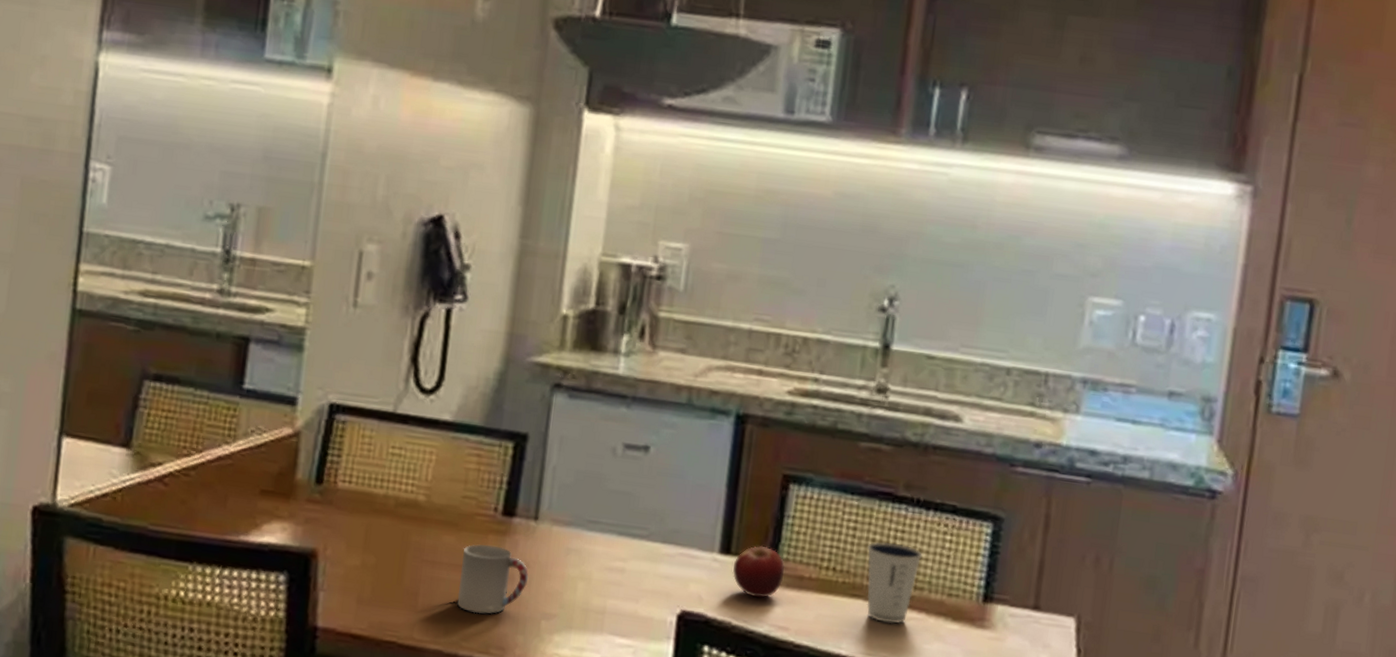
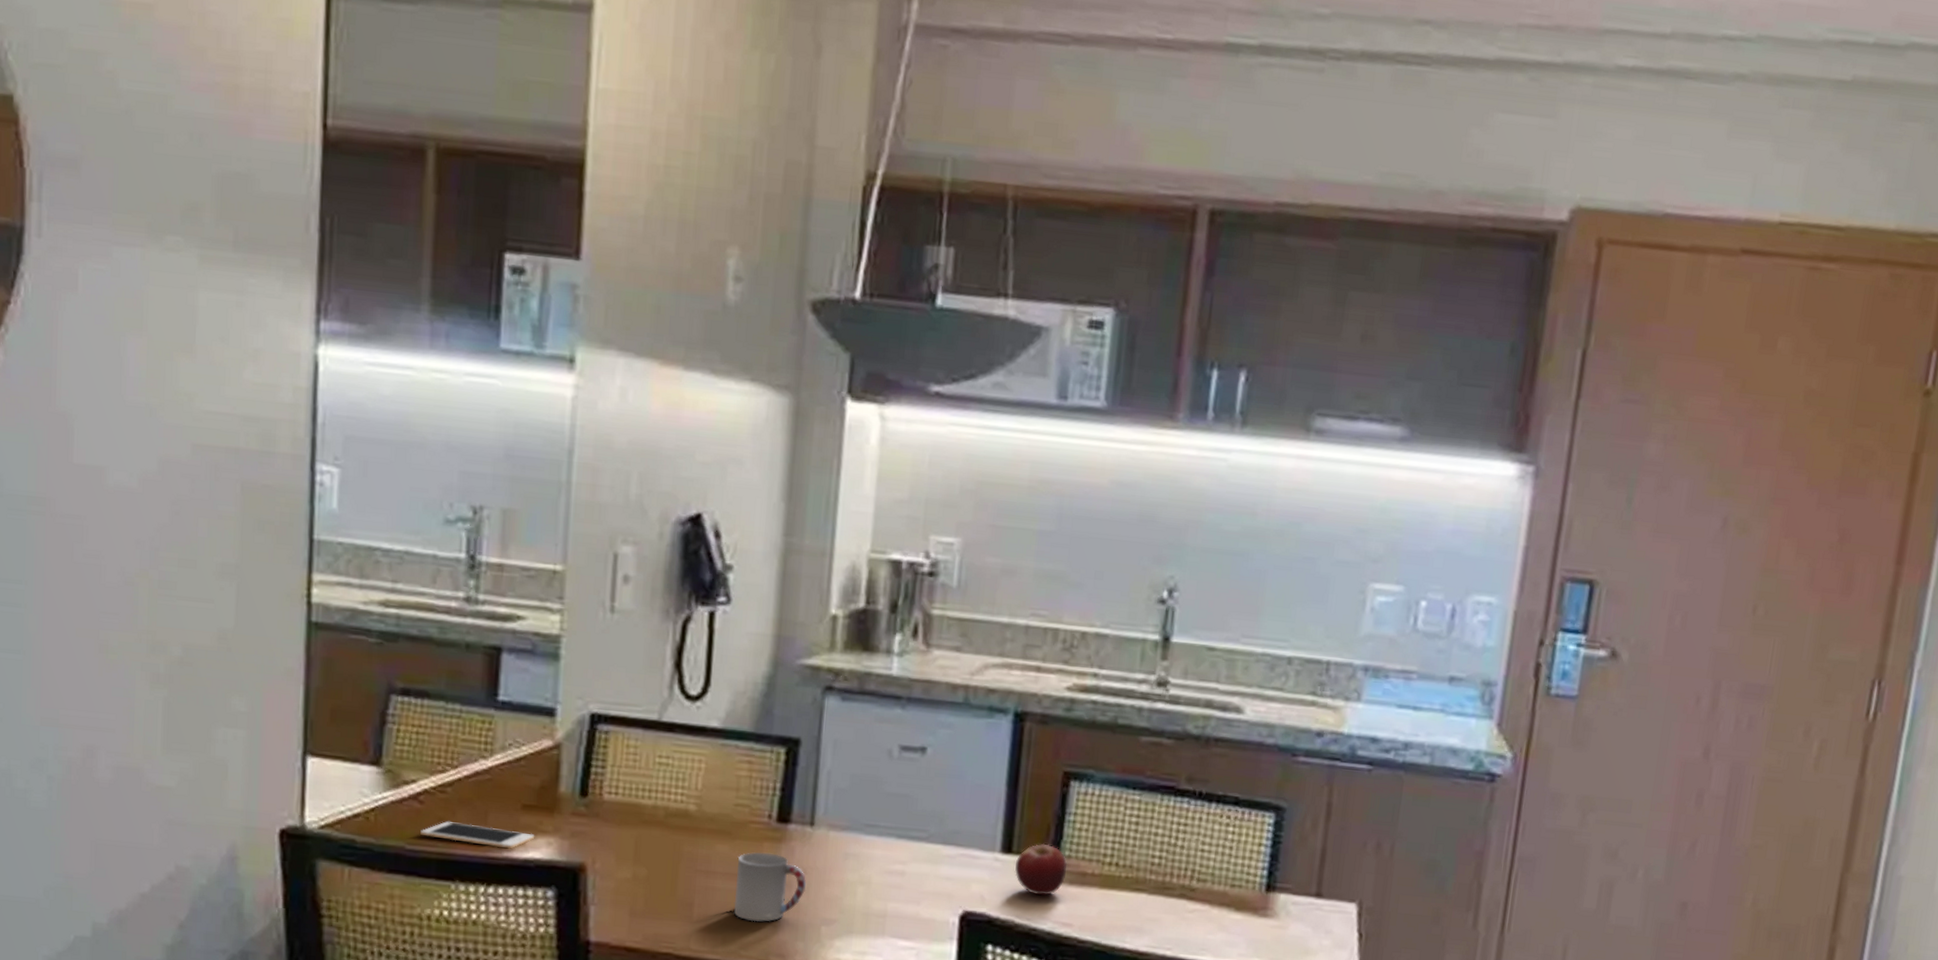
cell phone: none [163,504,270,533] -> present [420,821,534,849]
dixie cup: present [867,541,923,624] -> none [1149,835,1205,916]

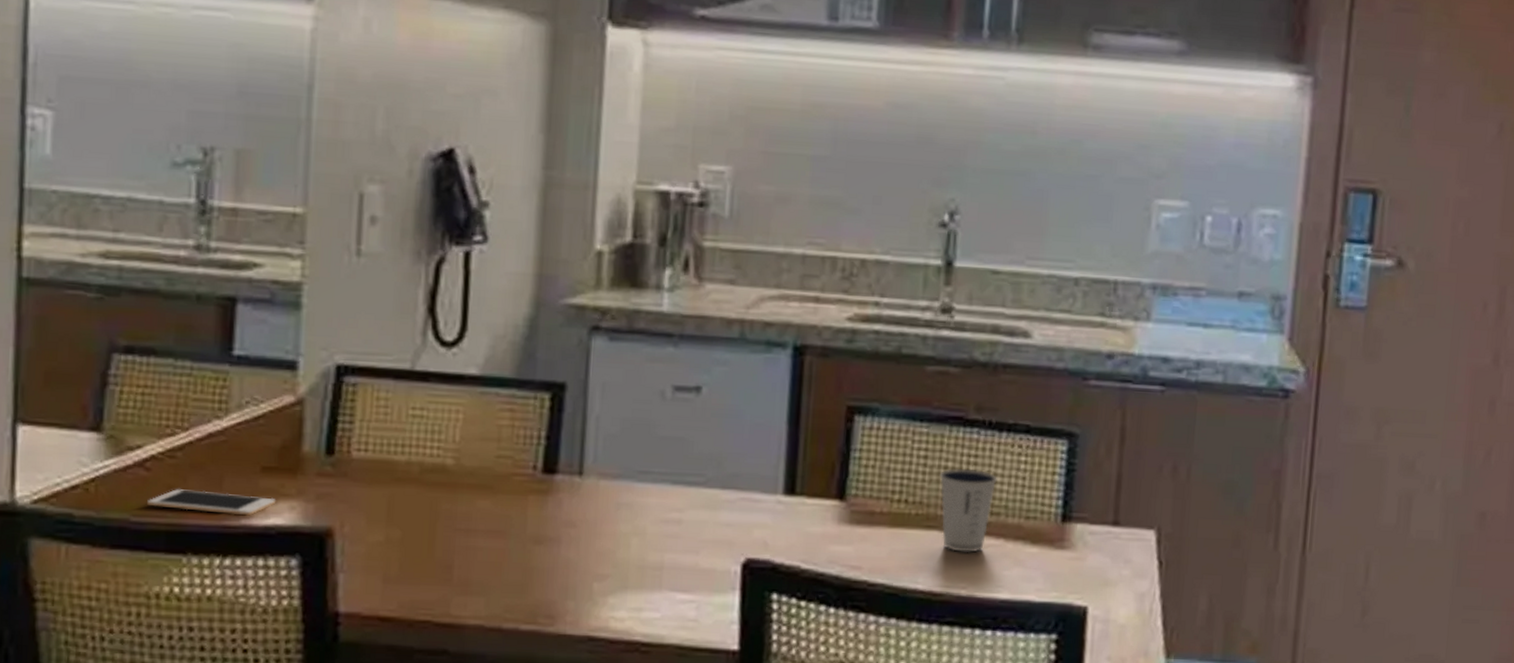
cup: present [733,852,807,922] -> none [497,506,576,582]
fruit: present [1015,843,1068,896] -> none [799,483,854,539]
dixie cup: none [1149,835,1205,916] -> present [939,468,997,552]

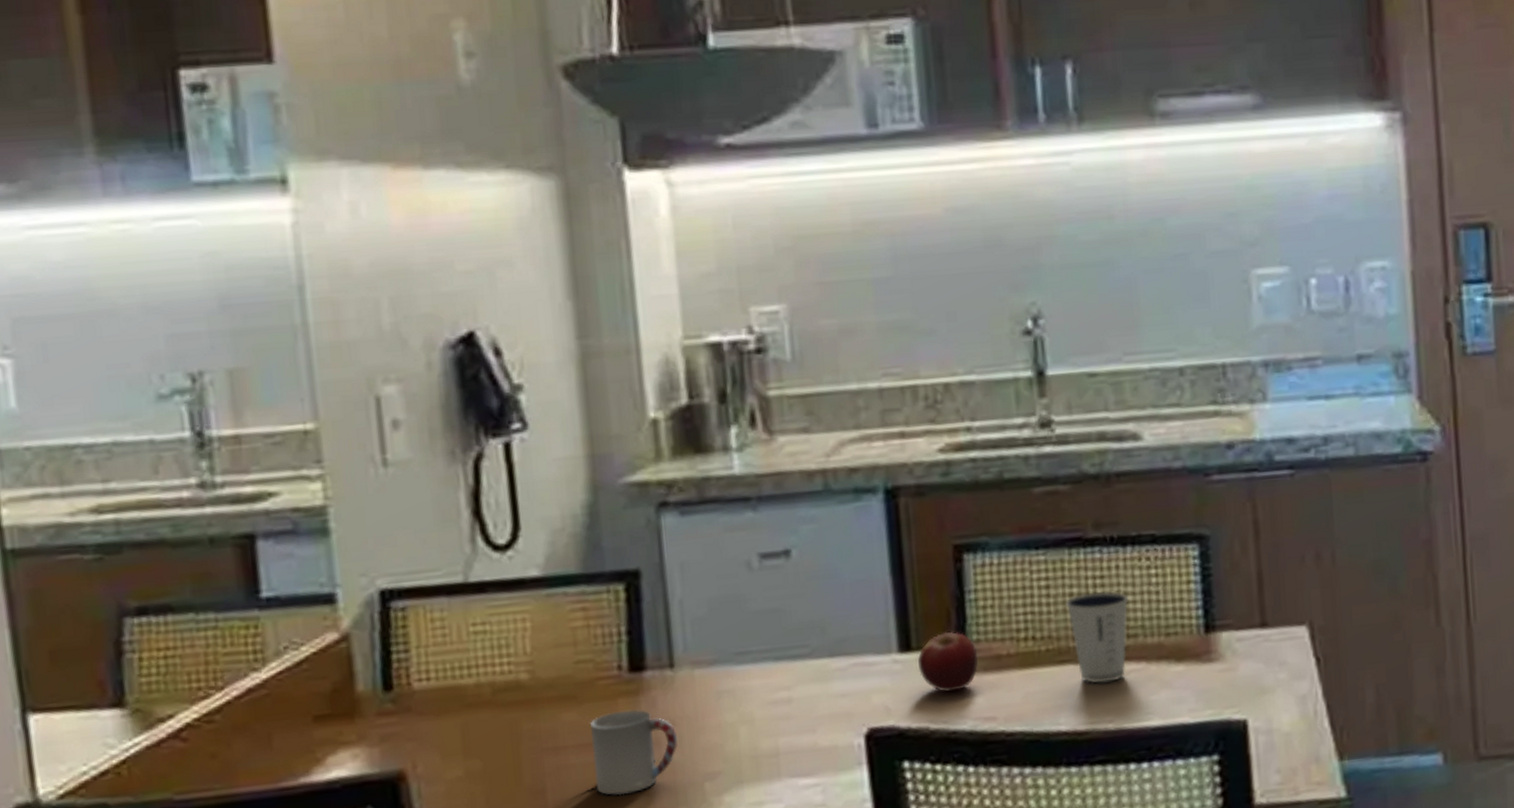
cell phone: present [147,489,275,516] -> none [189,748,335,780]
cup: none [497,506,576,582] -> present [589,710,678,796]
fruit: none [799,483,854,539] -> present [918,631,979,692]

